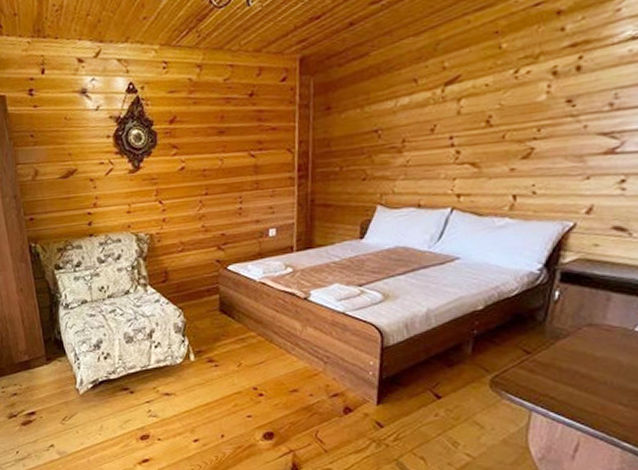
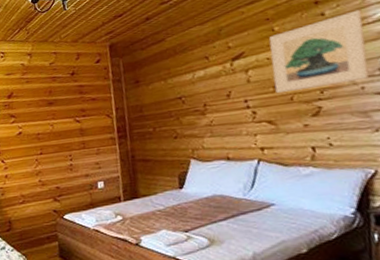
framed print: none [487,24,609,129] -> present [269,9,369,93]

